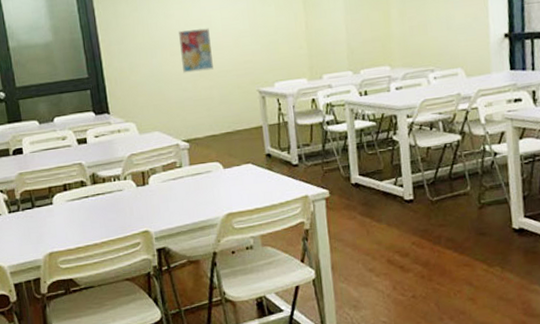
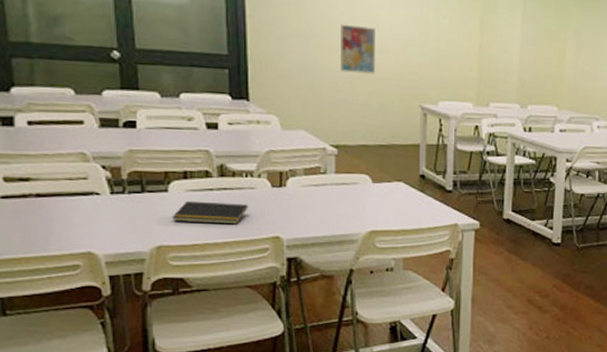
notepad: none [58,205,119,230] -> present [172,200,248,225]

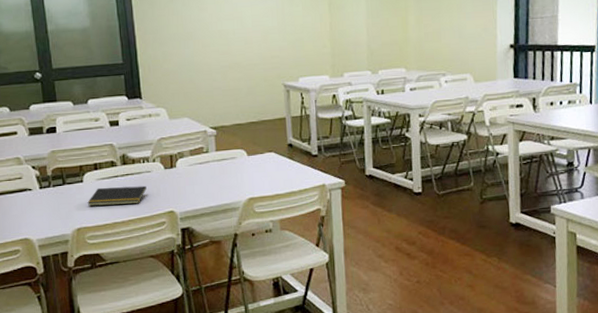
wall art: present [340,24,375,74] -> none [211,23,242,64]

